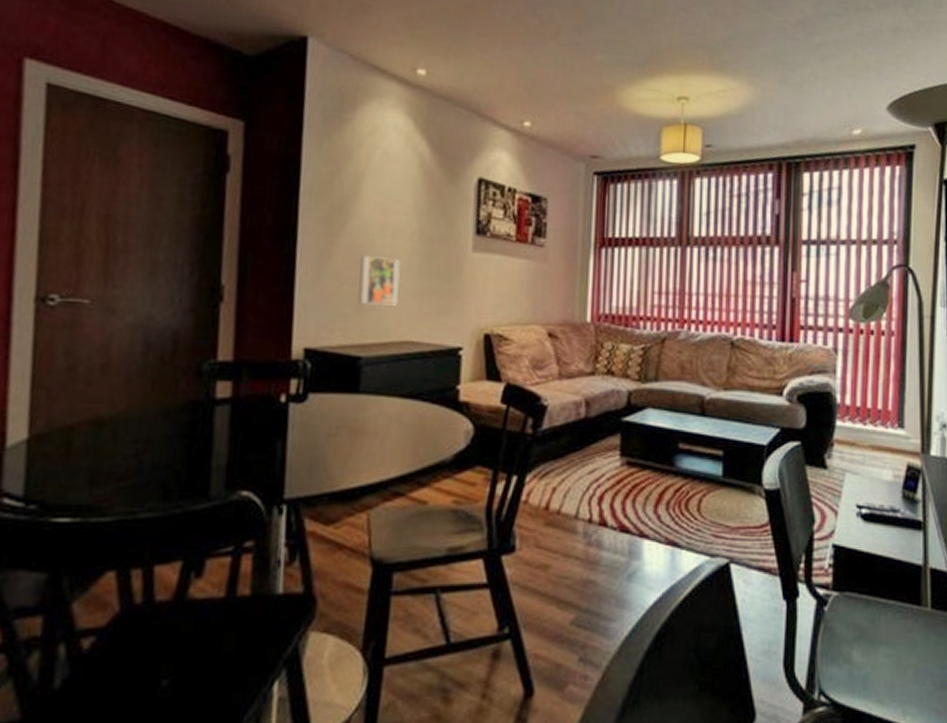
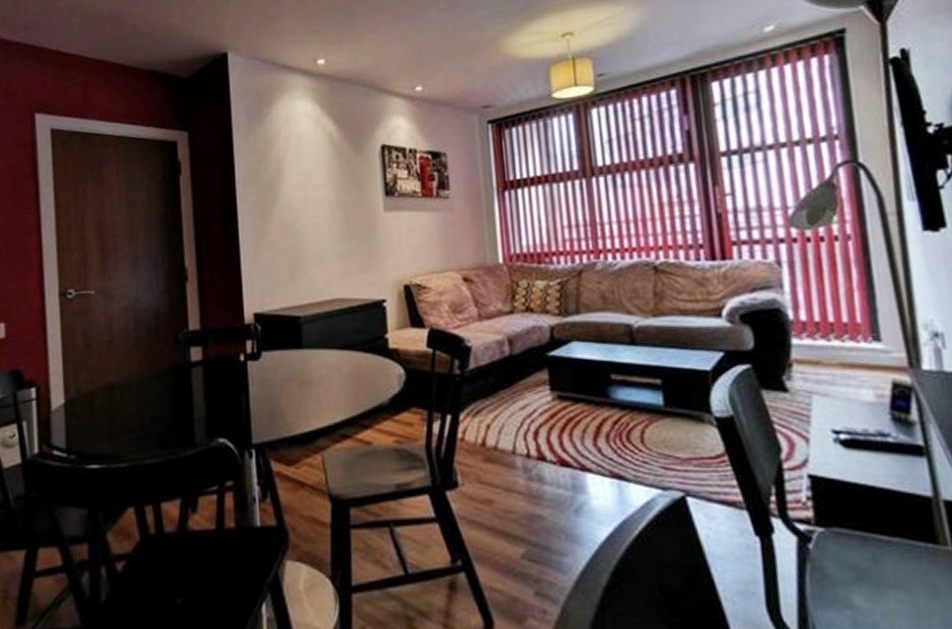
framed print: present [358,254,401,306] -> none [290,227,325,271]

